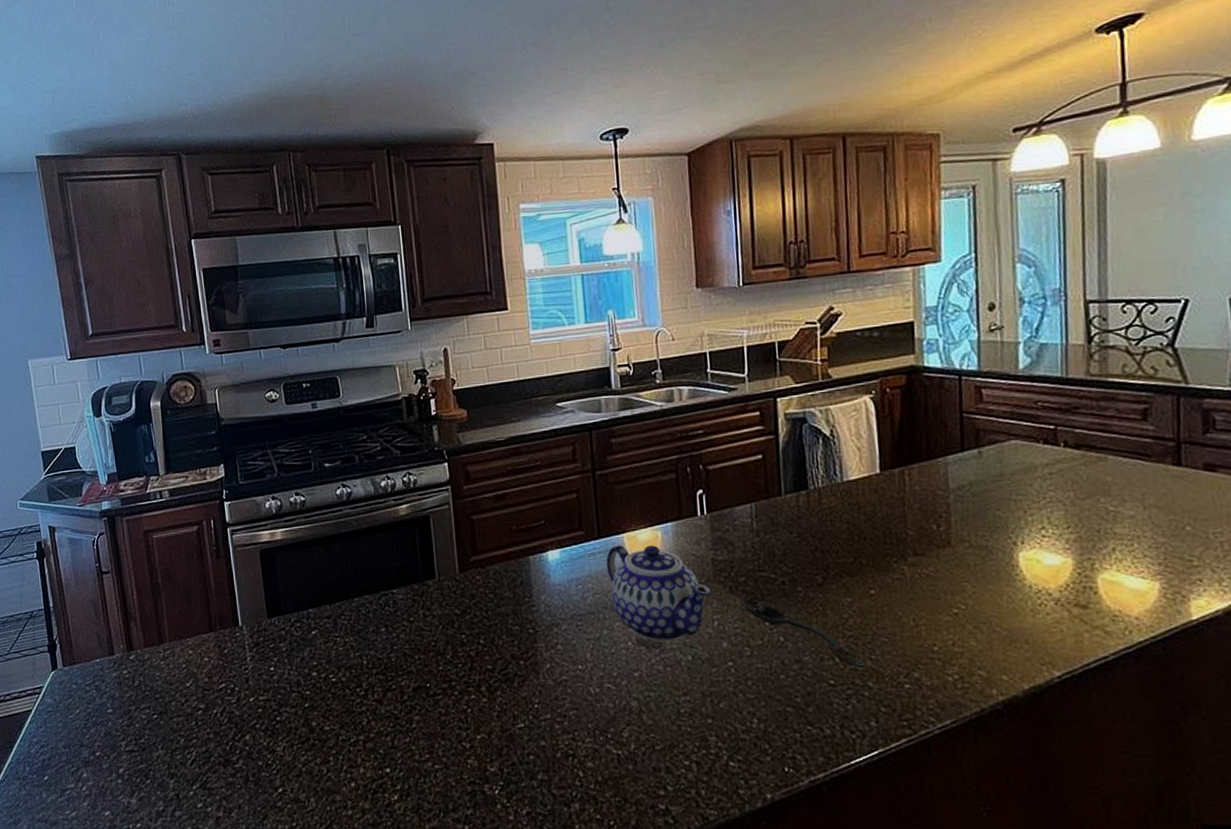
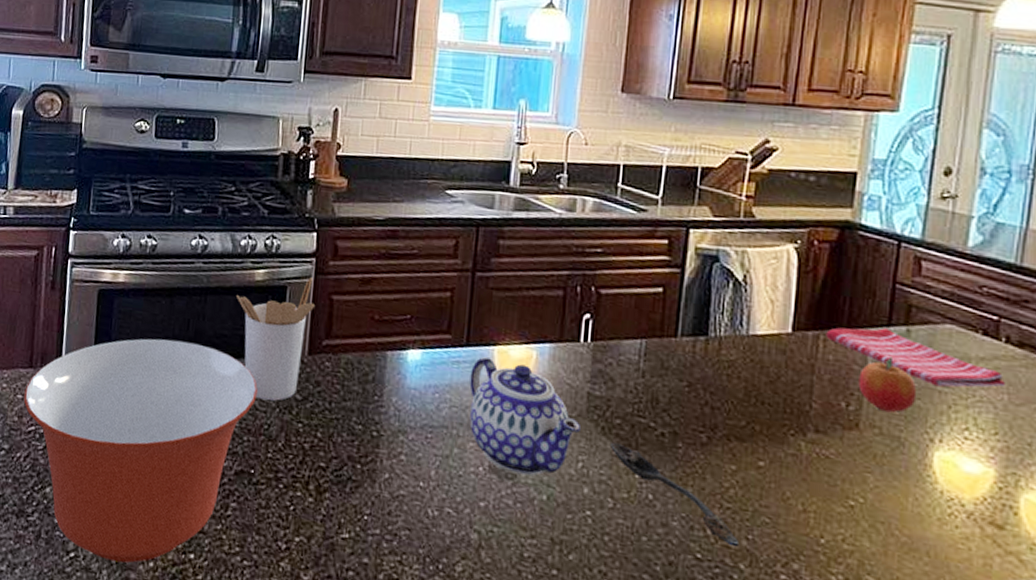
mixing bowl: none [209,581,420,789] -> present [23,338,258,563]
utensil holder: none [386,503,457,621] -> present [236,277,314,401]
dish towel: none [909,454,1071,497] -> present [825,327,1007,388]
fruit: none [944,477,996,527] -> present [858,356,917,413]

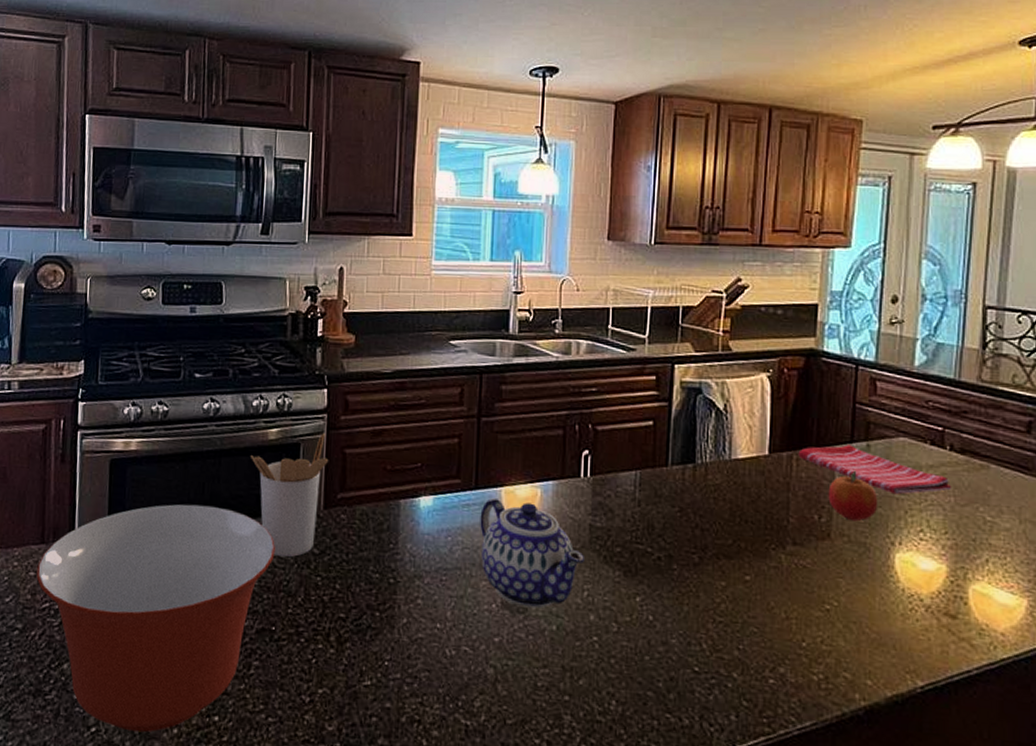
spoon: present [609,442,740,548] -> none [611,569,732,658]

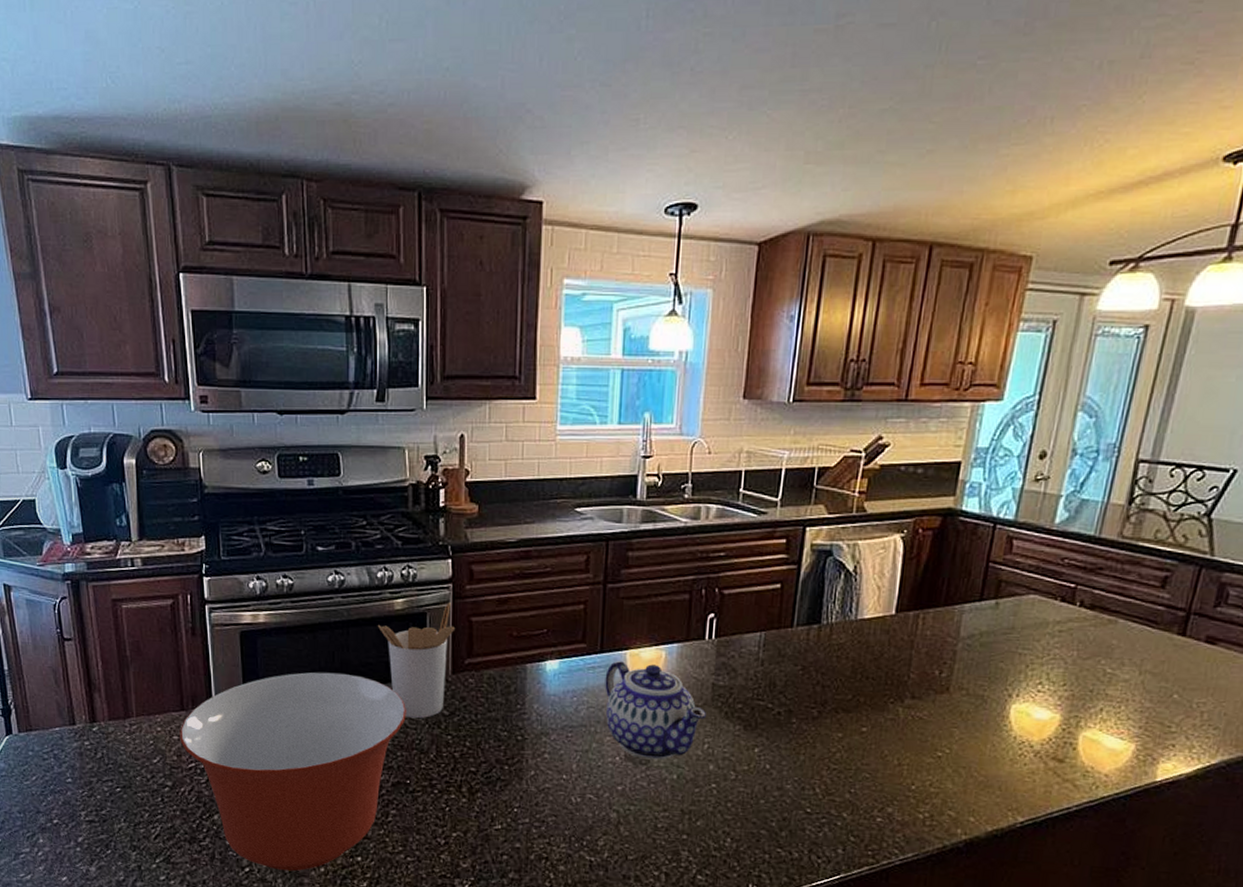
dish towel: present [798,445,952,495] -> none [925,603,1077,650]
fruit: present [828,470,878,522] -> none [951,627,1001,676]

